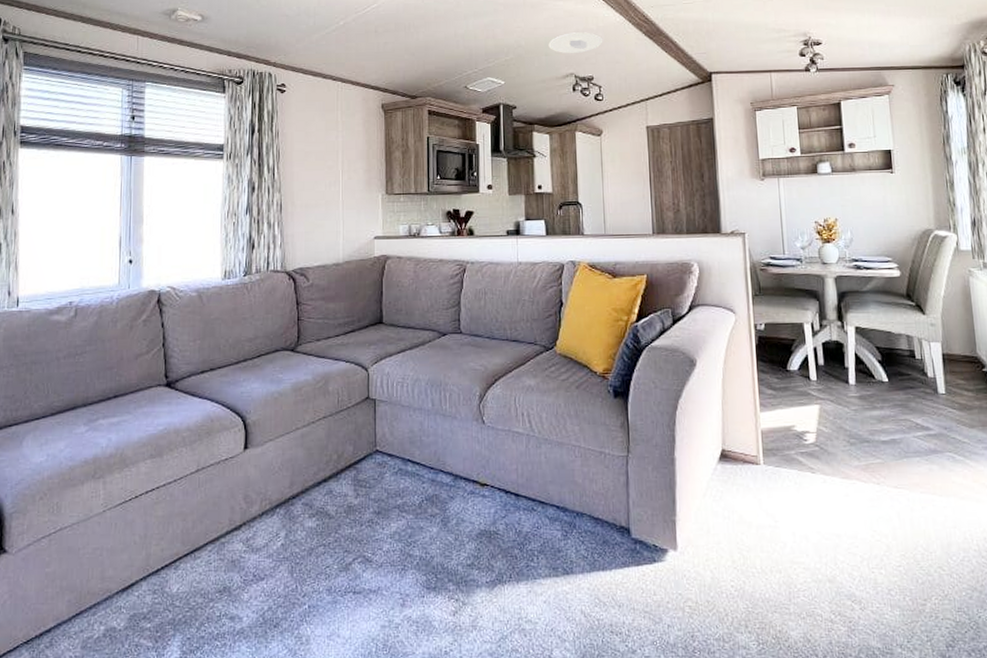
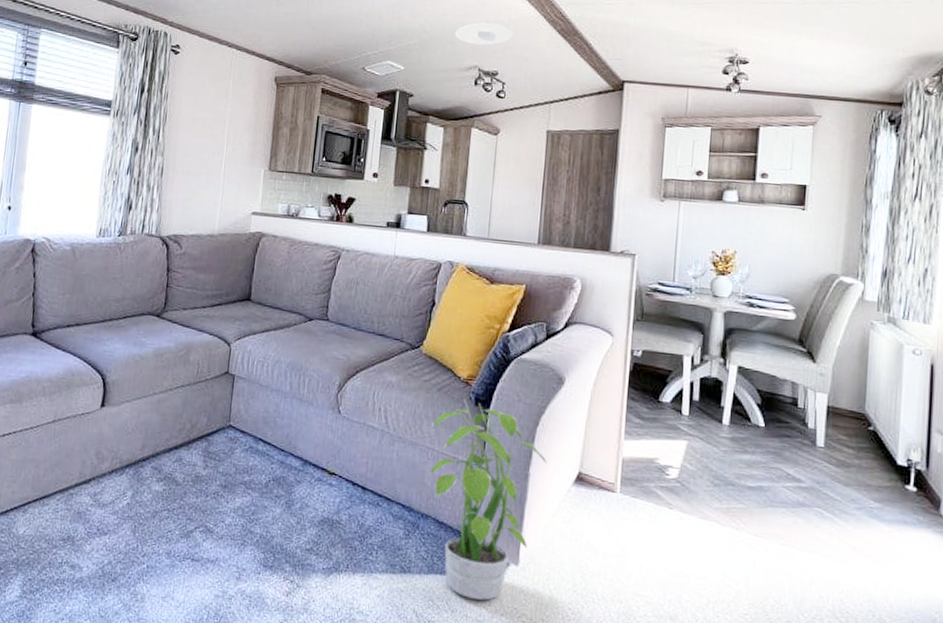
potted plant: none [574,392,690,591] -> present [427,399,547,601]

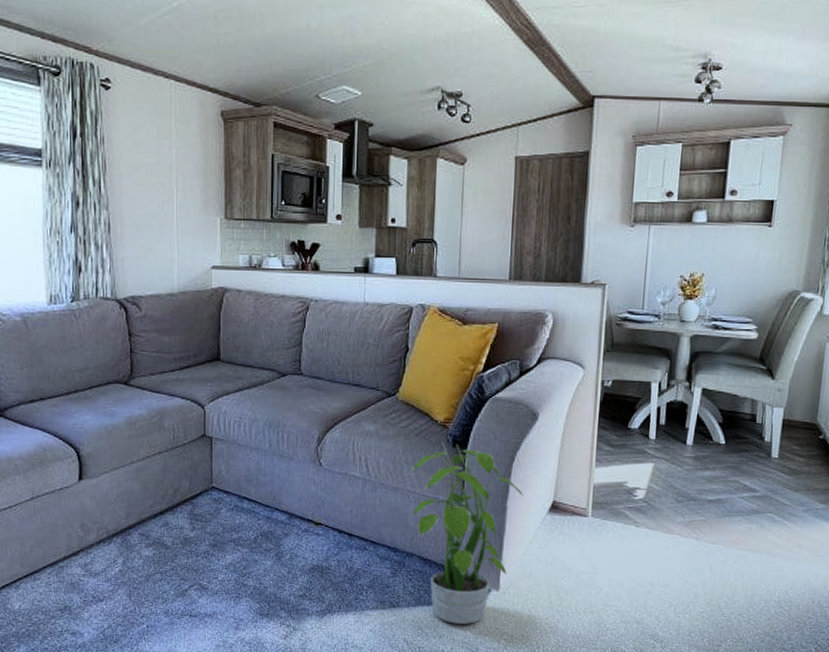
recessed light: present [455,22,514,45] -> none [414,35,477,62]

